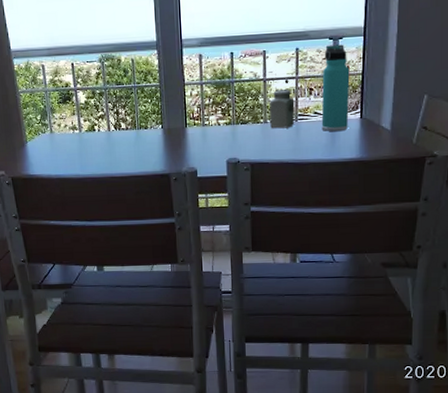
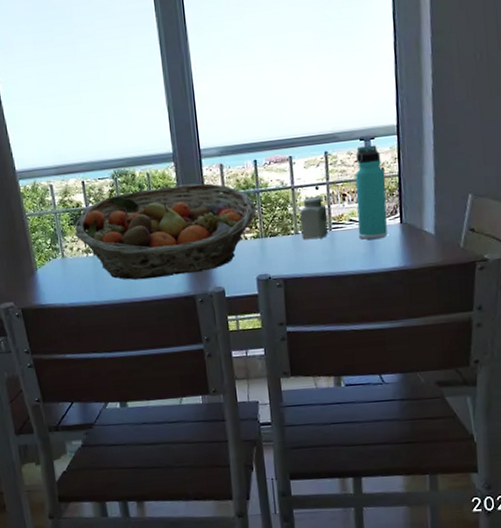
fruit basket: none [63,71,230,157] -> present [74,183,256,280]

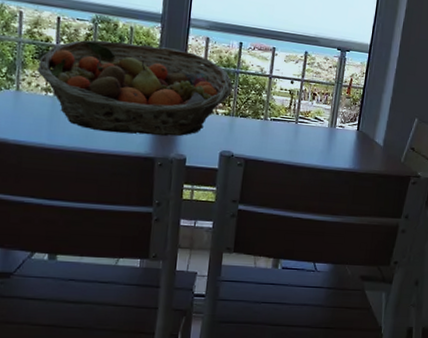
salt shaker: present [300,196,329,240] -> none [270,89,297,129]
thermos bottle: present [355,145,388,240] -> none [320,55,353,140]

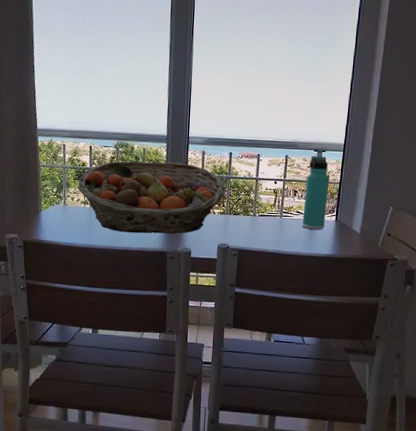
thermos bottle: none [320,55,353,140] -> present [302,156,330,230]

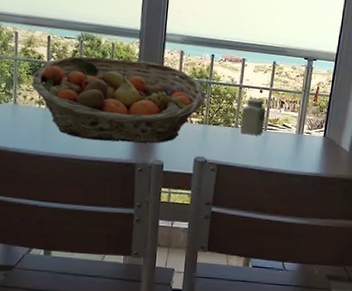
salt shaker: none [258,189,281,223] -> present [240,98,266,136]
thermos bottle: present [302,156,330,230] -> none [288,64,320,146]

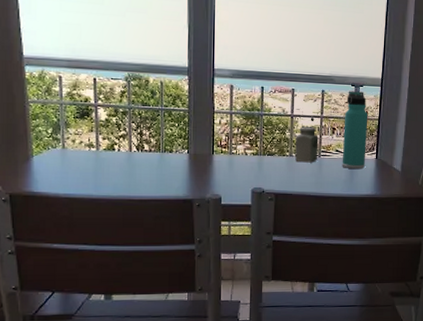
fruit basket: present [31,56,206,144] -> none [79,96,258,180]
thermos bottle: none [288,64,320,146] -> present [342,91,368,170]

